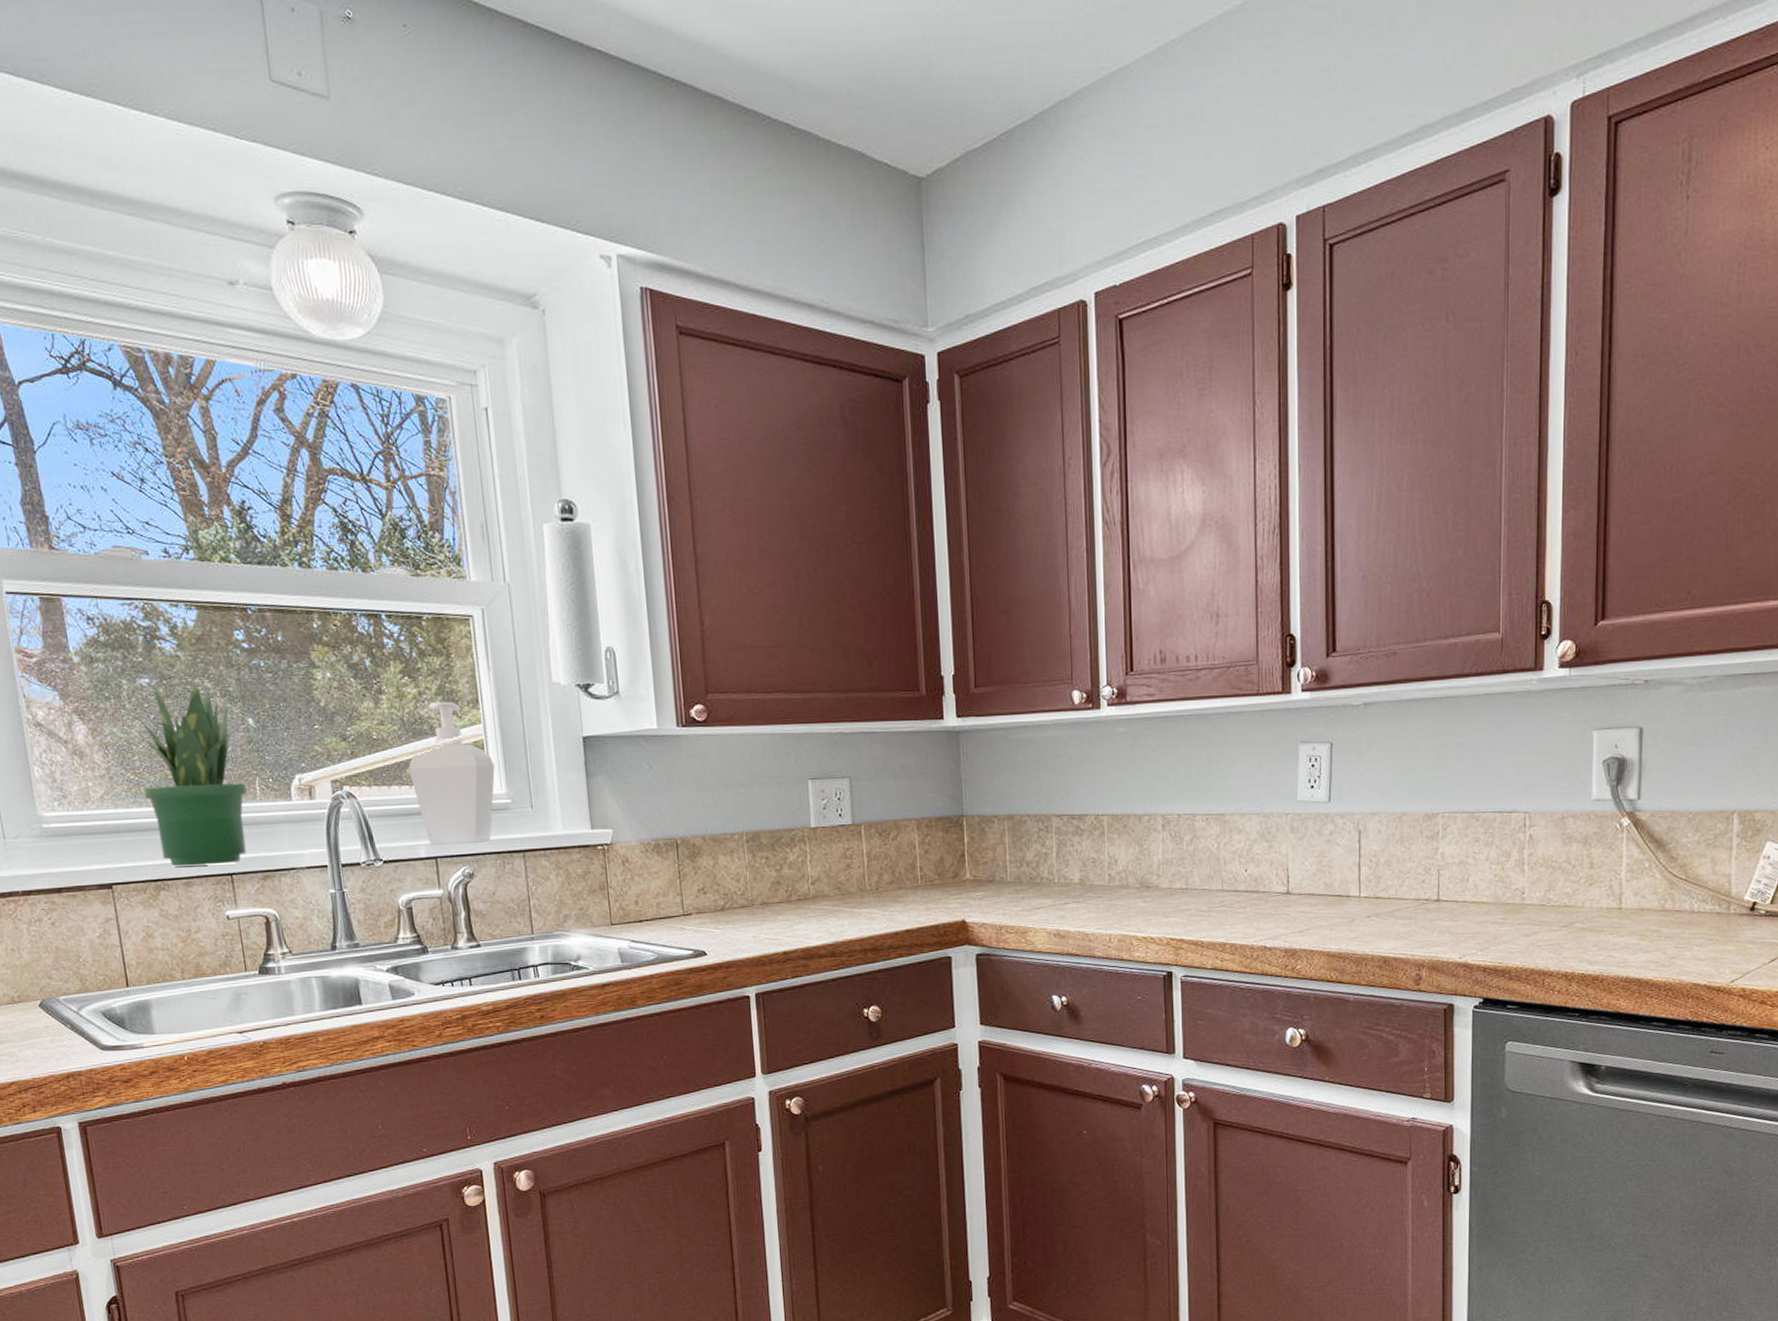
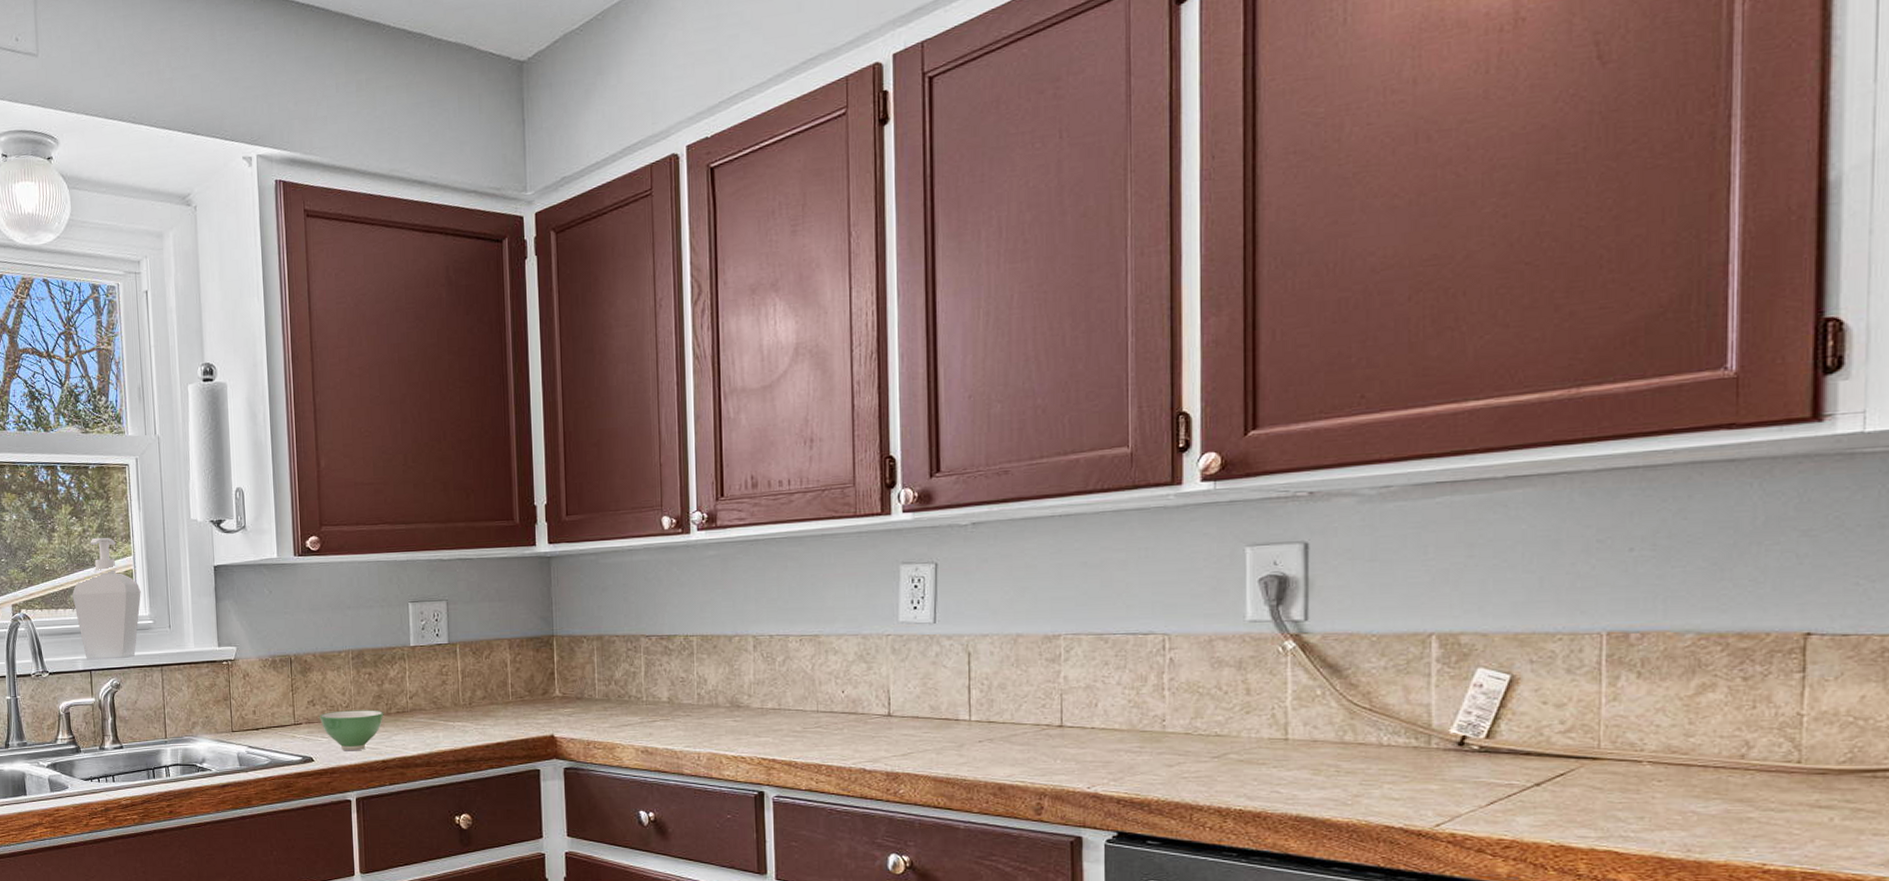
bowl: none [711,897,784,943] -> present [319,710,384,751]

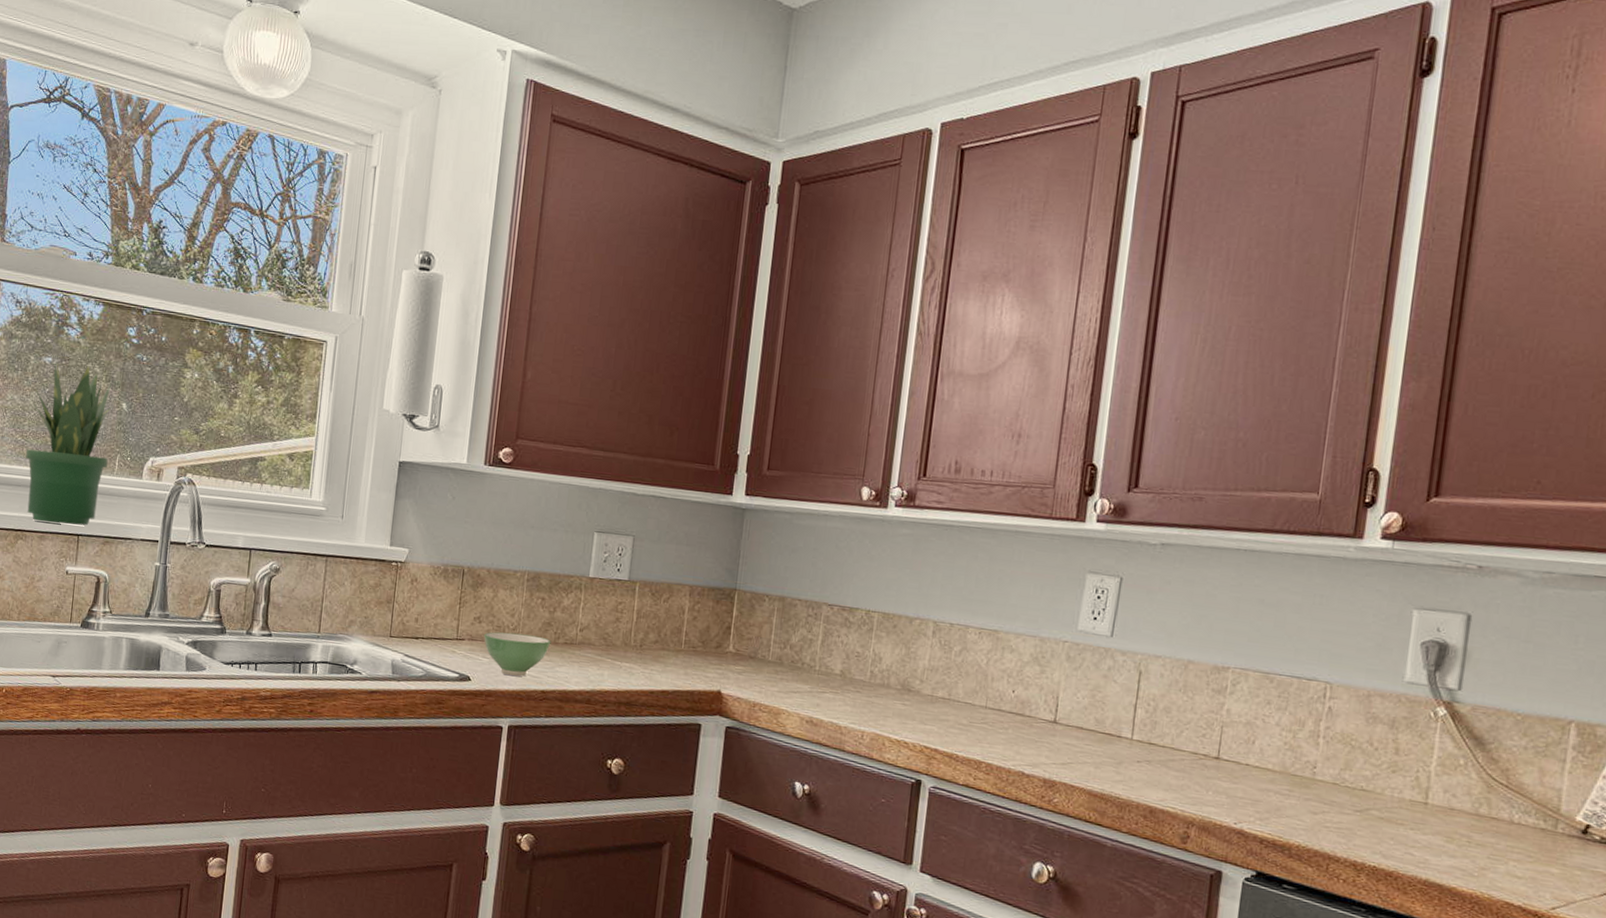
soap bottle: present [72,537,141,660] -> none [244,411,318,543]

